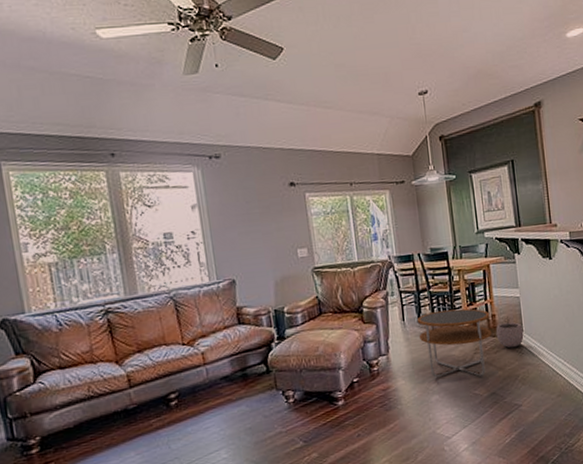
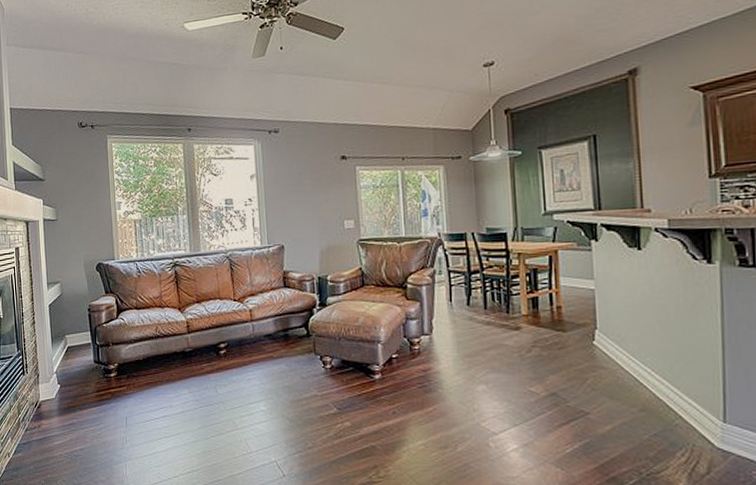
side table: present [417,308,492,378] -> none [466,295,556,372]
plant pot: present [495,316,524,348] -> none [561,310,598,346]

